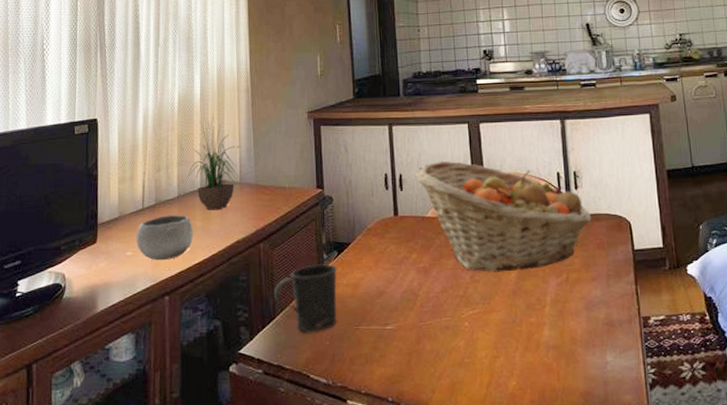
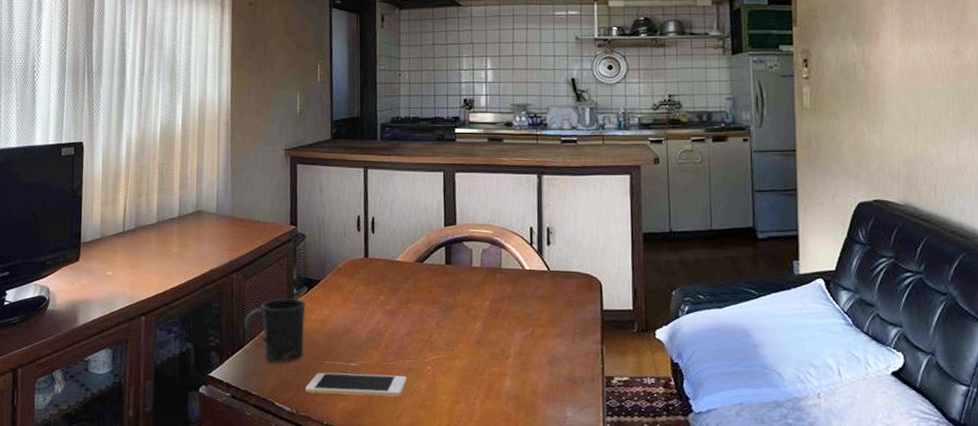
bowl: present [136,215,193,261] -> none [116,240,170,283]
potted plant: present [187,114,241,210] -> none [166,145,219,239]
cell phone: none [341,335,445,362] -> present [305,372,407,397]
fruit basket: present [415,160,592,272] -> none [388,207,562,321]

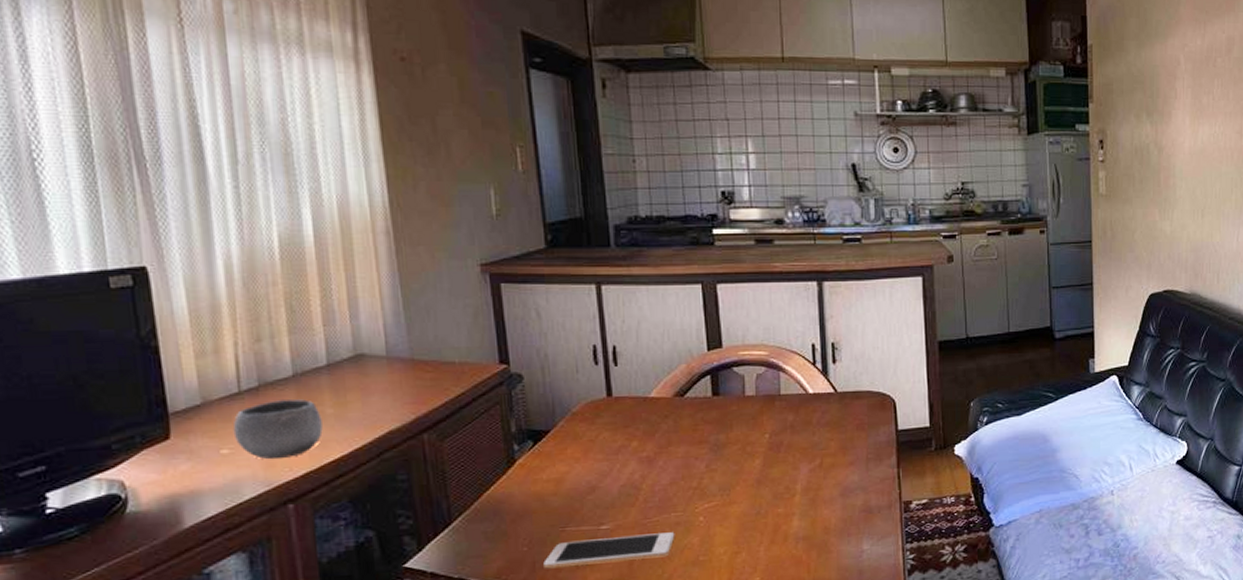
bowl: none [116,240,170,283] -> present [232,399,323,460]
mug: present [244,298,307,363] -> none [446,456,536,539]

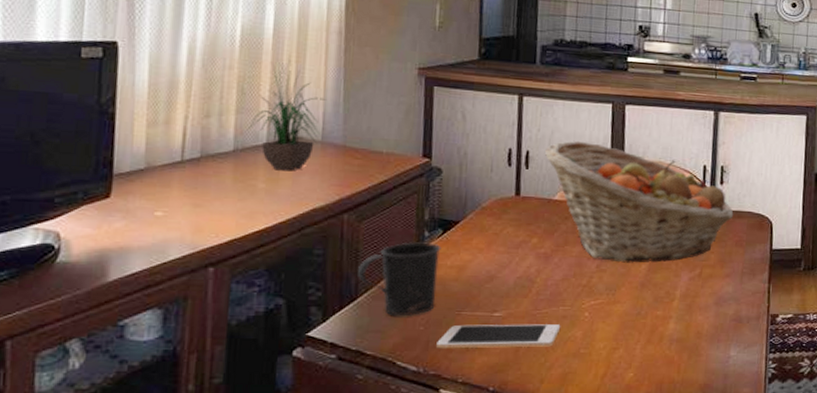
bowl: present [232,399,323,460] -> none [169,171,253,226]
potted plant: none [305,264,384,393] -> present [248,56,326,171]
mug: none [446,456,536,539] -> present [357,242,441,317]
fruit basket: none [634,329,851,460] -> present [545,141,734,263]

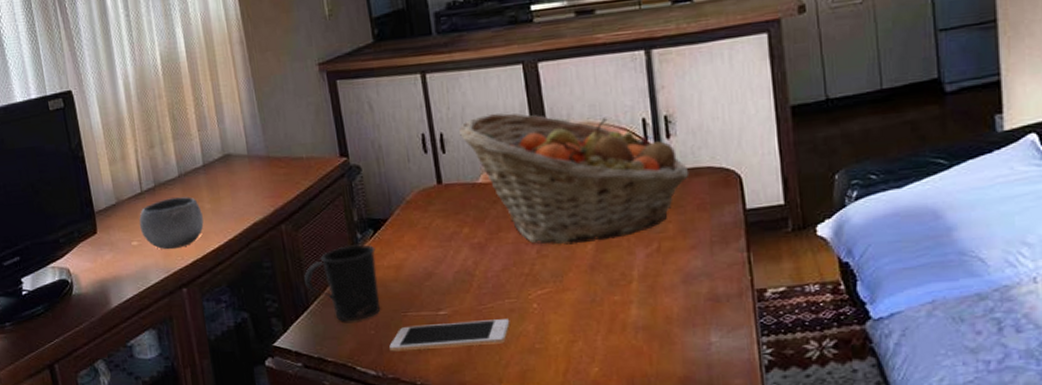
bowl: none [169,171,253,226] -> present [139,197,204,250]
potted plant: present [248,56,326,171] -> none [186,75,245,190]

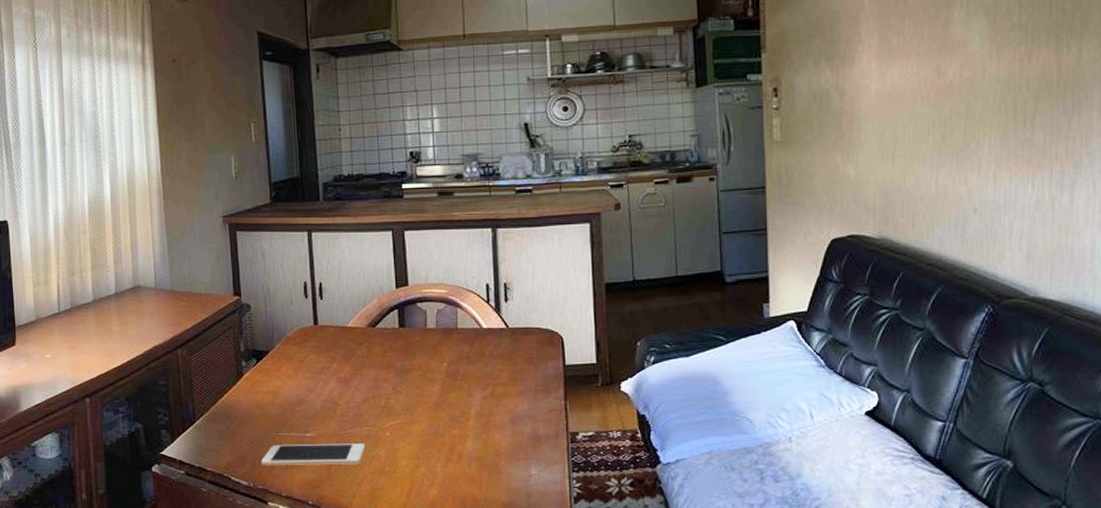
bowl: present [139,197,204,250] -> none [54,319,111,364]
mug: present [303,244,381,322] -> none [192,371,257,438]
fruit basket: present [459,113,690,245] -> none [336,269,522,384]

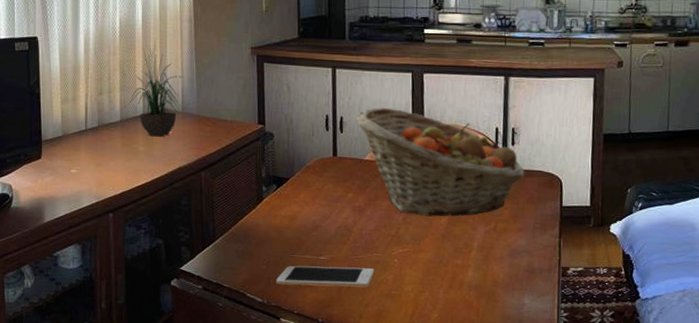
potted plant: none [101,218,155,316] -> present [129,42,183,137]
fruit basket: none [336,269,522,384] -> present [356,107,525,217]

